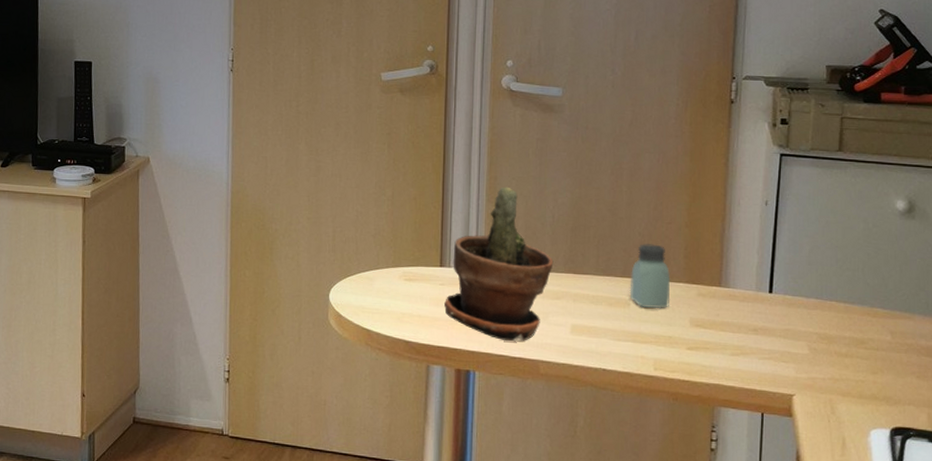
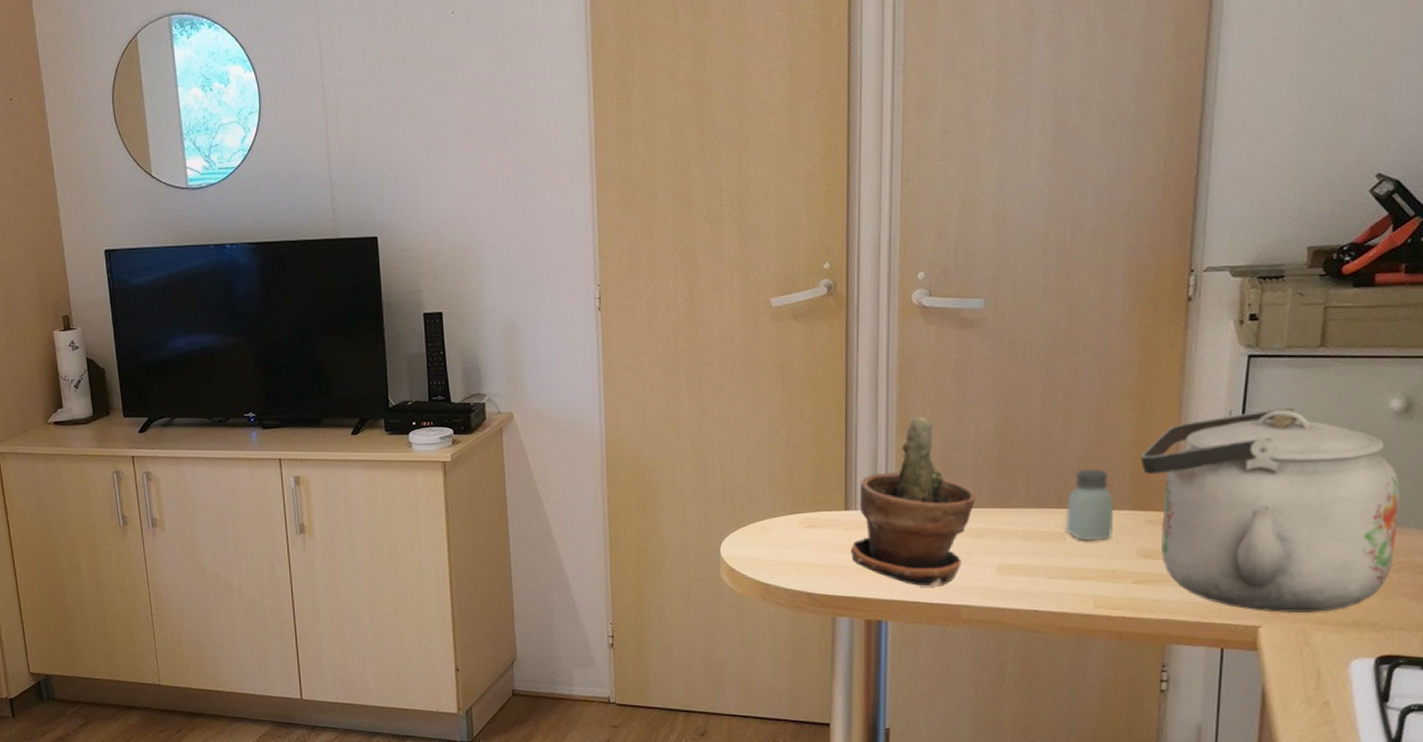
kettle: none [692,202,906,385] -> present [1140,408,1400,613]

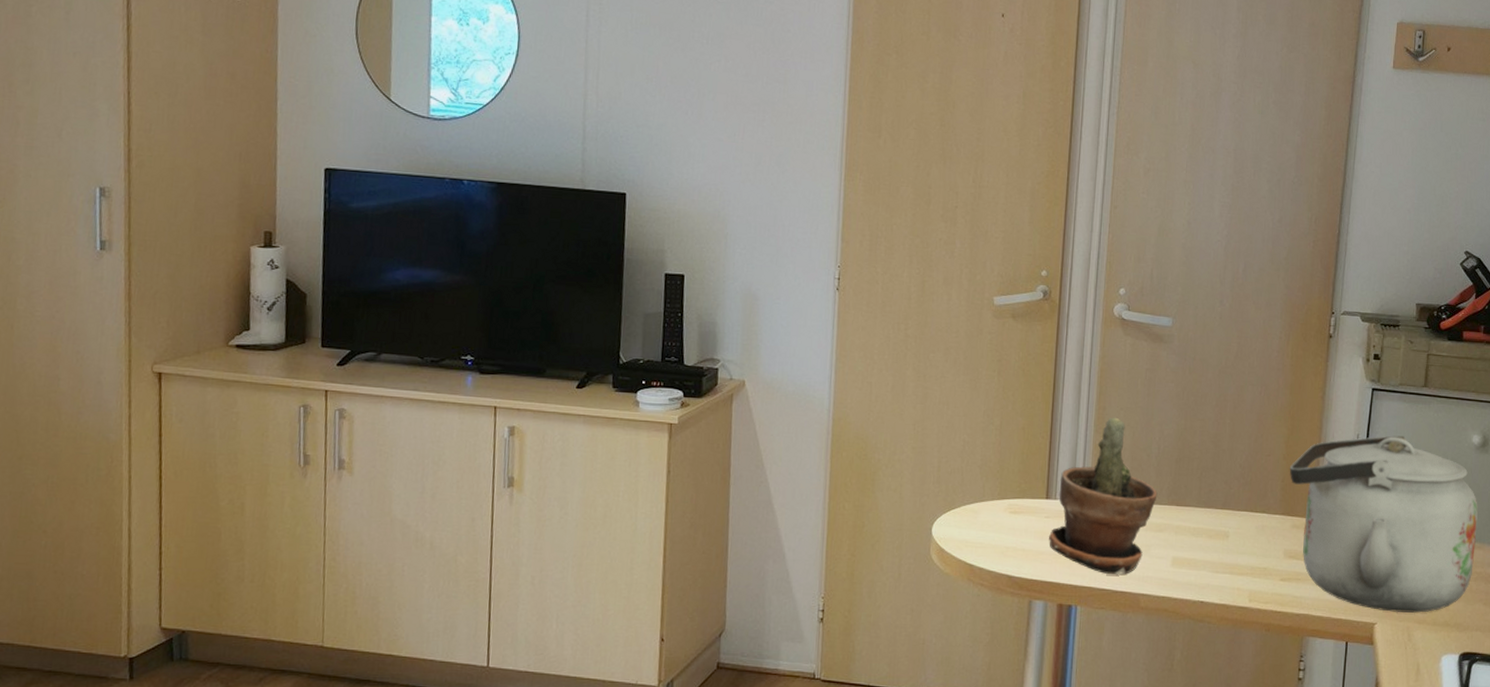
saltshaker: present [1065,469,1114,541] -> none [1228,476,1268,541]

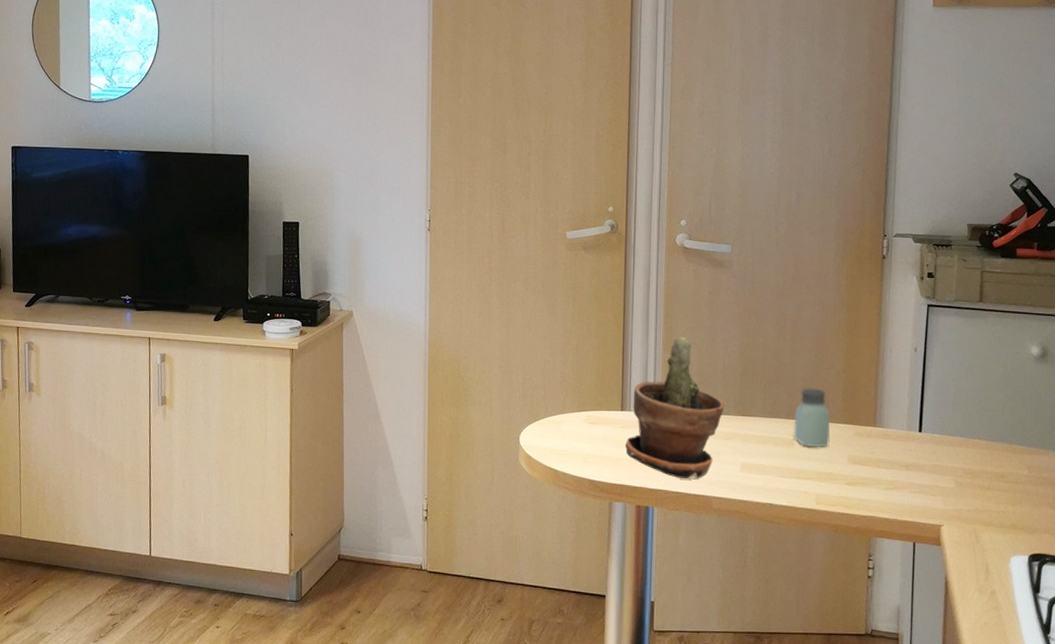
saltshaker: none [1228,476,1268,541] -> present [793,388,831,448]
kettle: present [1289,435,1478,613] -> none [849,348,1041,516]

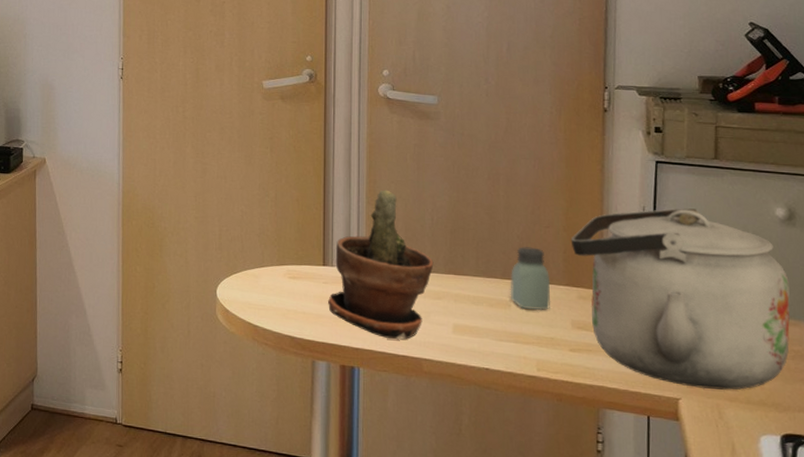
kettle: none [849,348,1041,516] -> present [571,208,790,390]

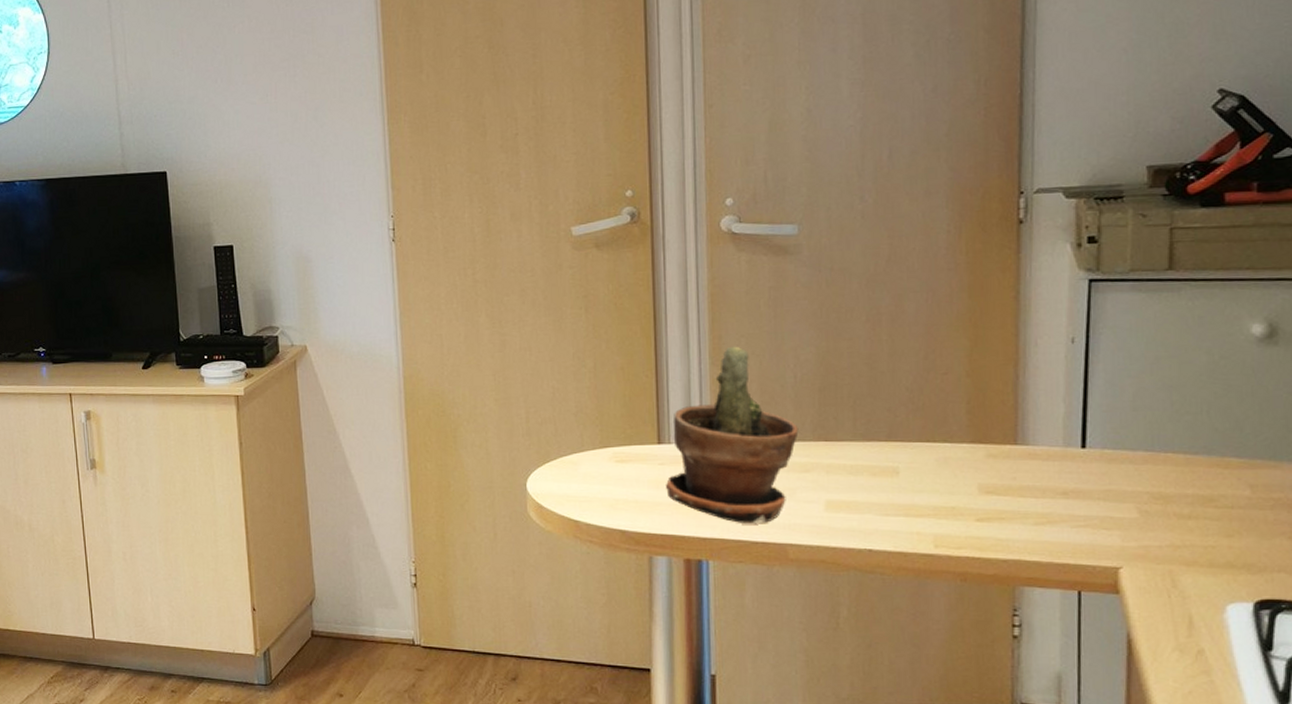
saltshaker: present [510,247,551,311] -> none [897,400,951,476]
kettle: present [571,208,790,390] -> none [976,334,1269,553]

